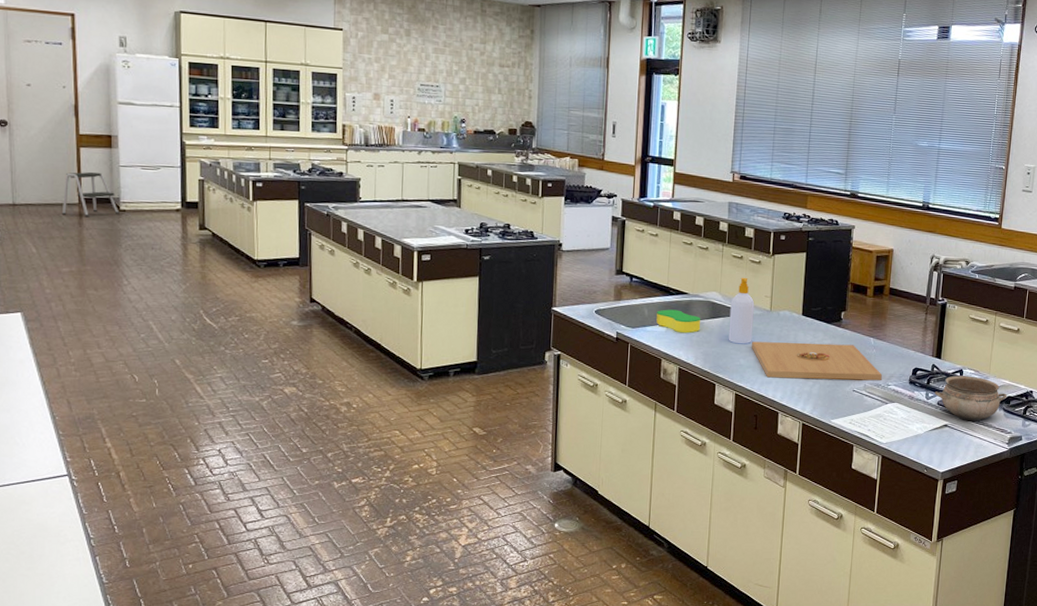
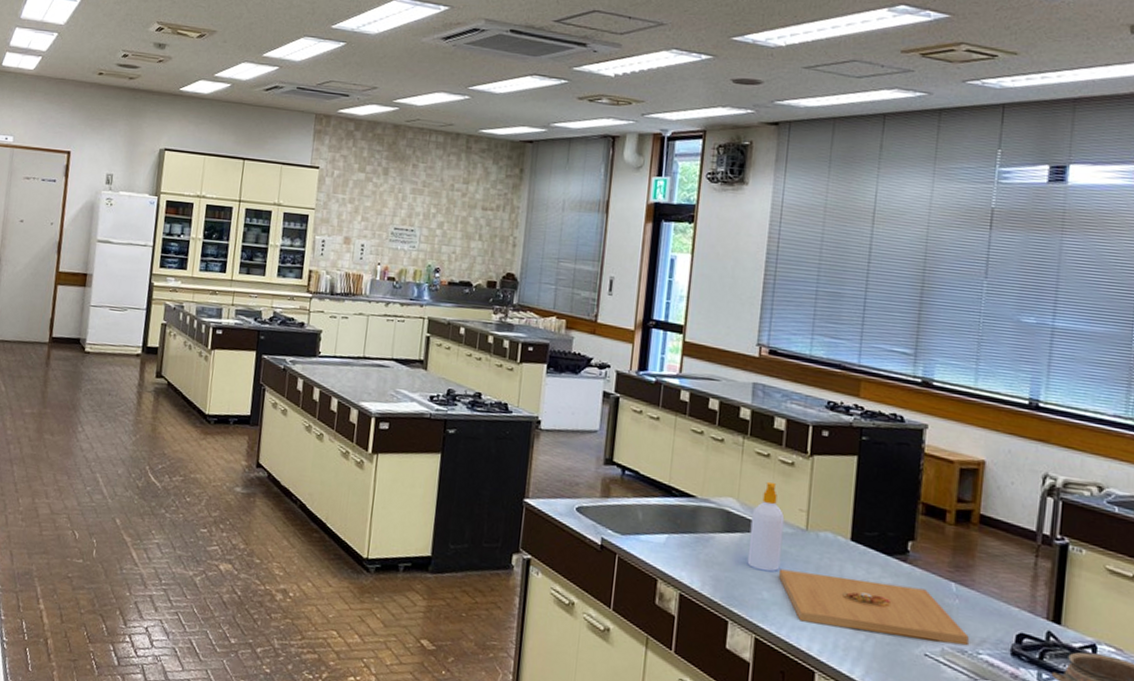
step stool: present [61,172,120,218] -> none [32,310,84,358]
sponge: present [656,309,701,334] -> none [653,514,712,549]

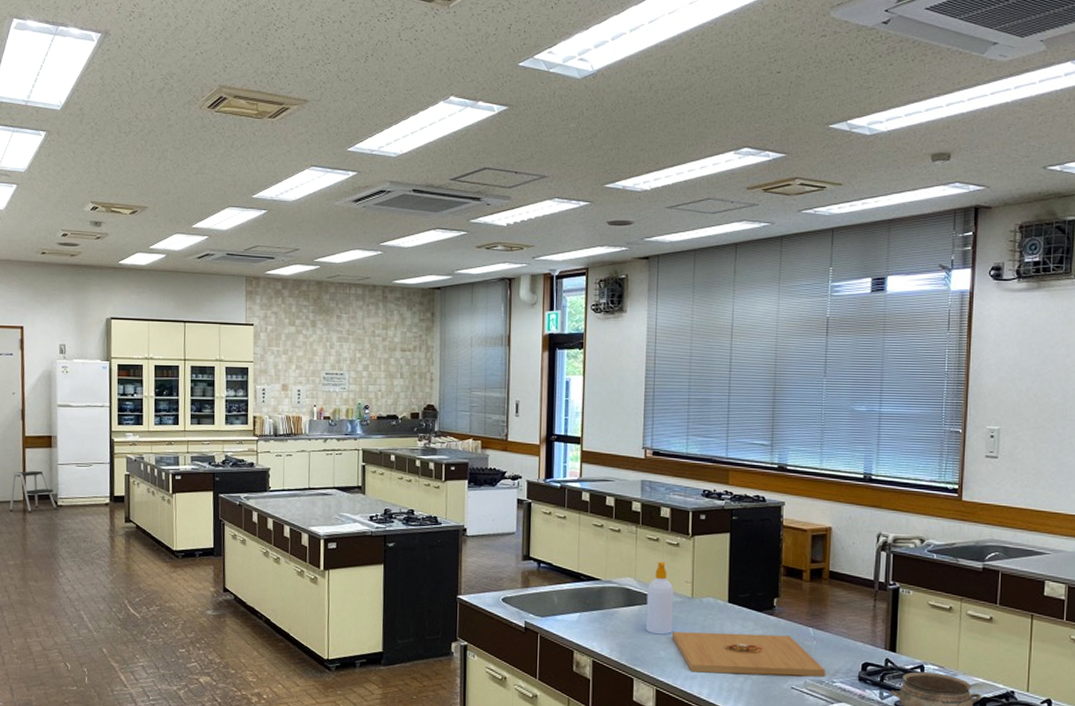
step stool: none [32,310,84,358] -> present [9,471,57,513]

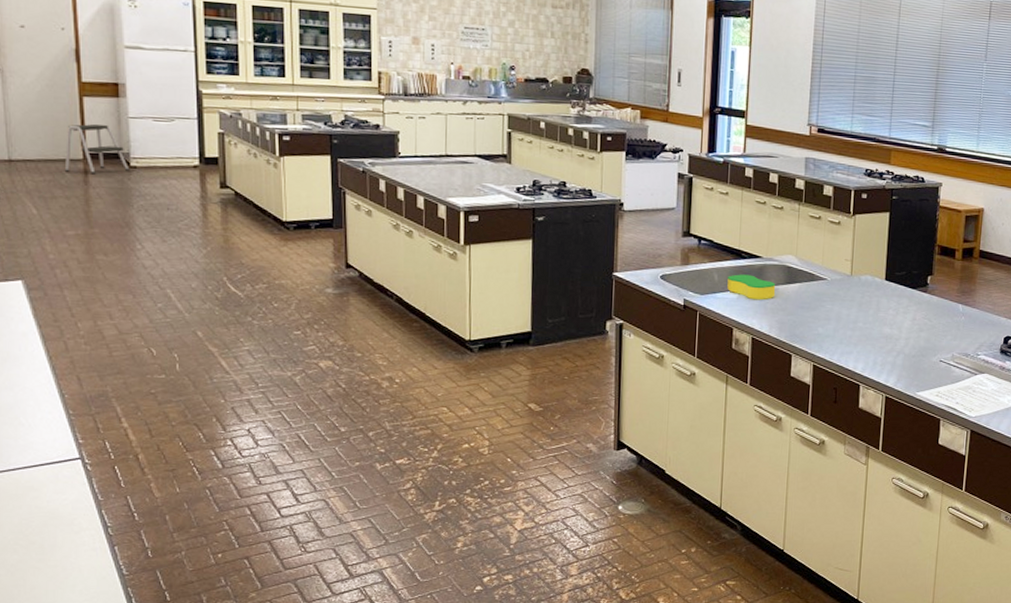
sponge: none [567,596,616,623] -> present [727,274,776,300]
soap bottle: present [646,562,674,635] -> none [805,240,834,312]
platter: present [671,631,825,677] -> none [830,308,971,351]

